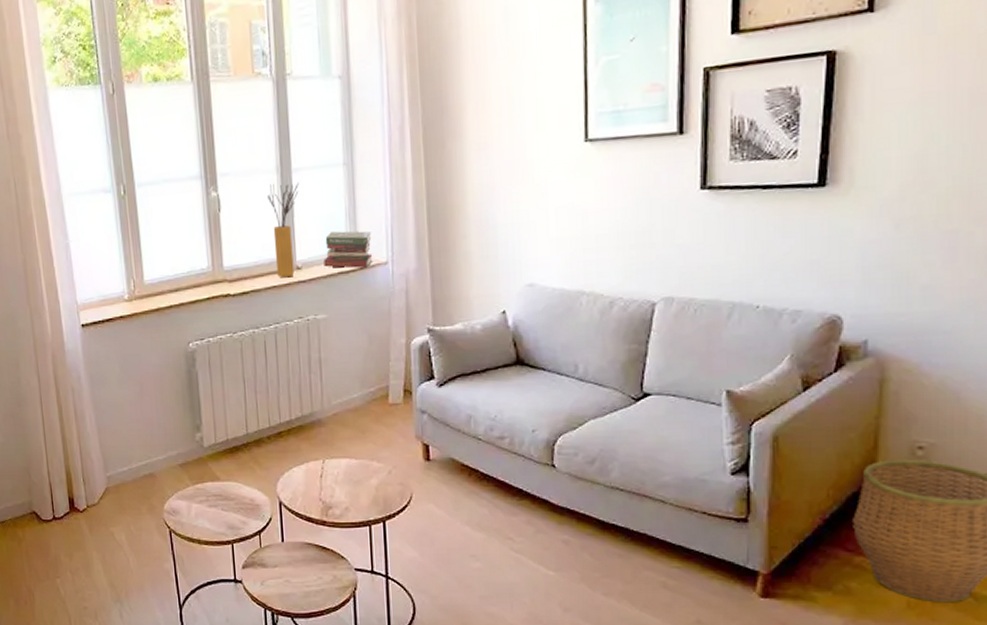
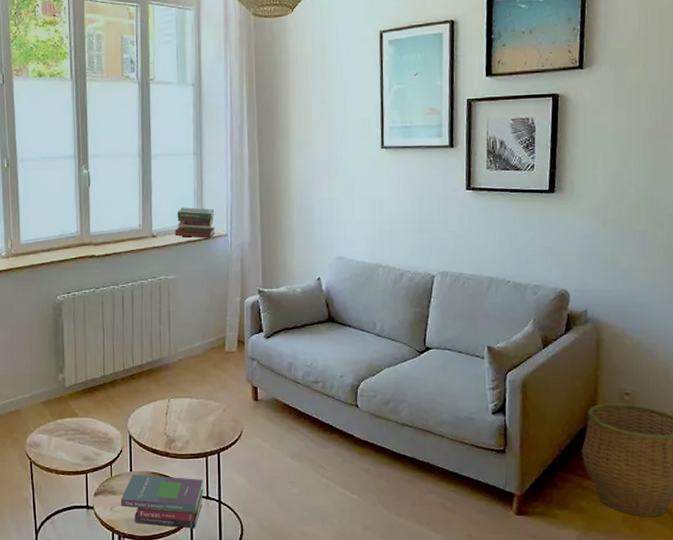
vase: present [267,182,300,278] -> none [129,166,158,244]
books: none [272,545,367,606] -> present [121,474,203,529]

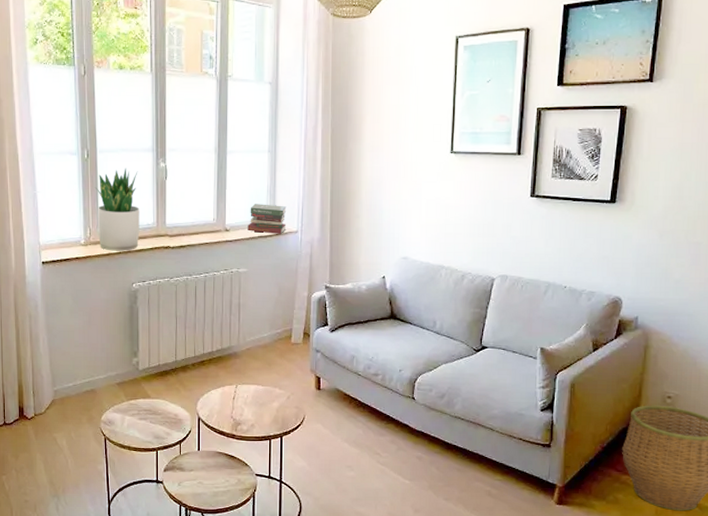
planter: none [16,176,63,263] -> present [96,167,140,251]
books: present [121,474,203,529] -> none [189,453,266,505]

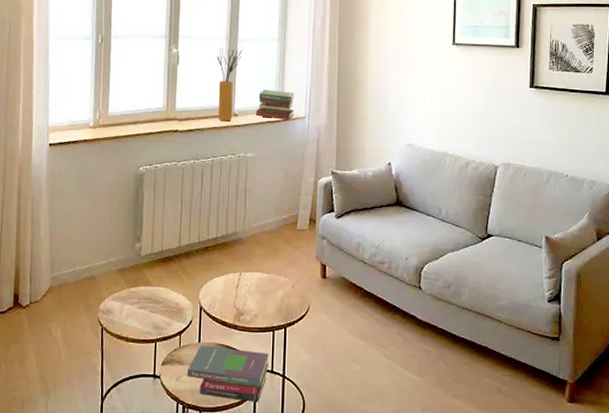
planter: present [96,167,140,251] -> none [108,53,151,134]
books: none [189,453,266,505] -> present [187,345,269,402]
vase: none [205,162,233,237] -> present [216,49,243,122]

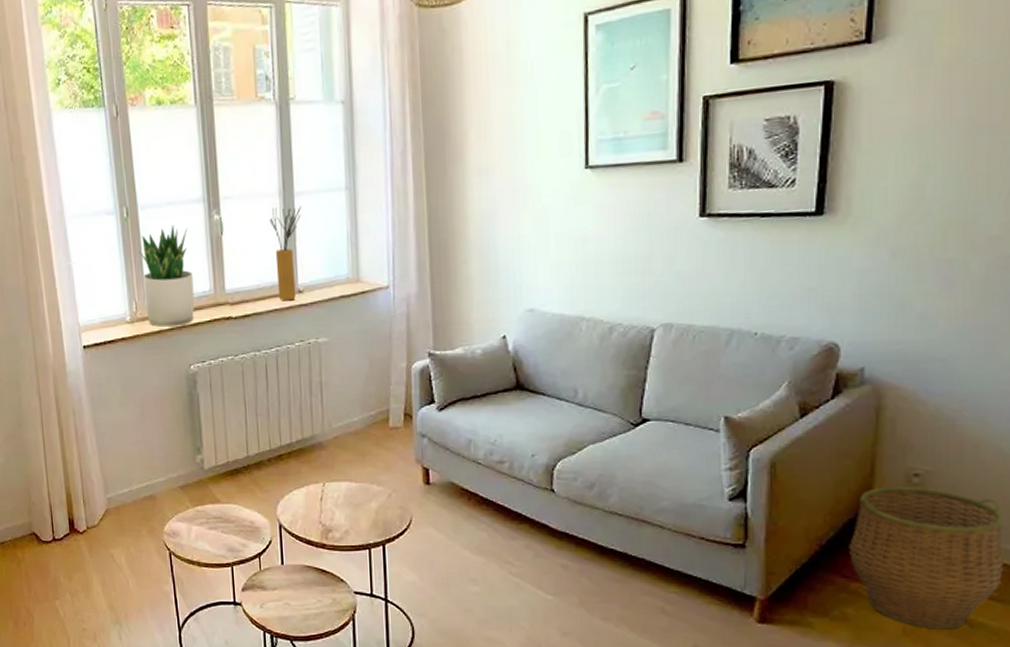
planter: none [108,53,151,134] -> present [139,224,195,328]
books: present [187,345,269,402] -> none [272,567,367,630]
books: present [256,90,295,121] -> none [325,255,374,293]

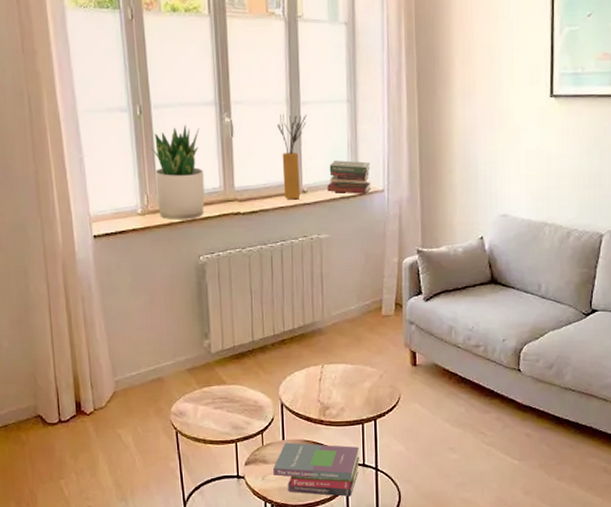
books: none [272,567,367,630] -> present [273,442,359,497]
books: none [325,255,374,293] -> present [327,160,371,195]

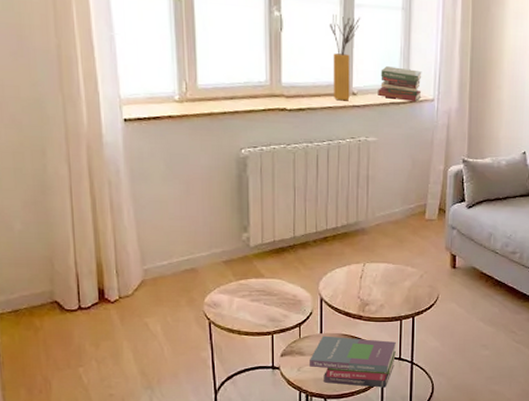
planter: present [151,124,205,220] -> none [192,13,249,112]

